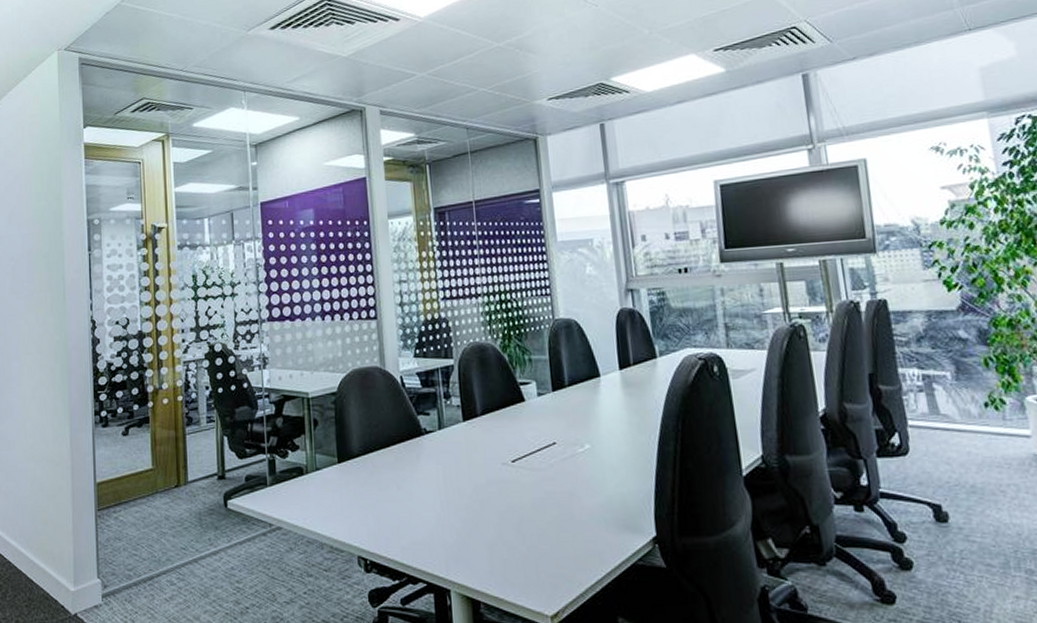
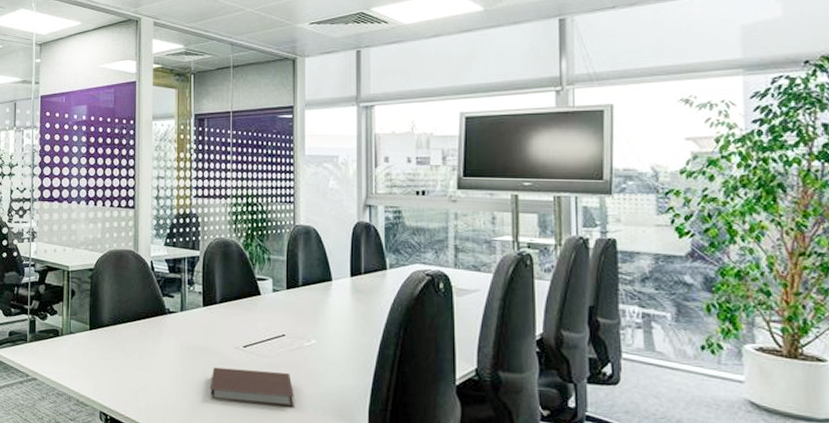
notebook: none [479,486,574,526] -> present [209,367,294,407]

